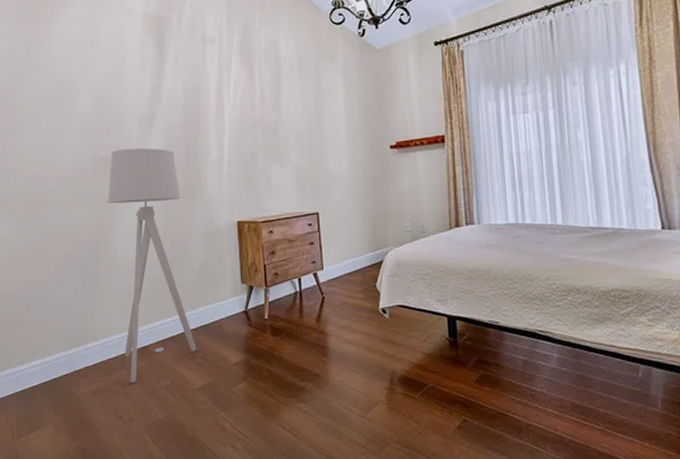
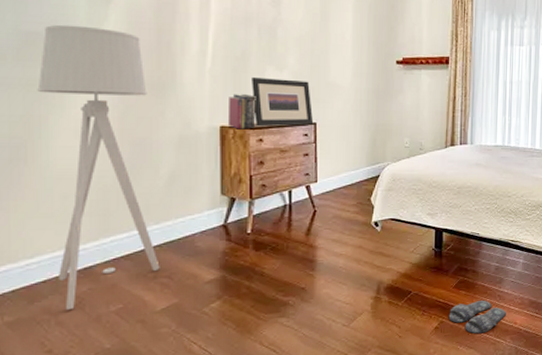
books: none [243,191,266,223] -> present [227,94,256,130]
picture frame: none [260,174,316,220] -> present [252,76,314,127]
slippers: none [472,398,543,439] -> present [448,300,506,334]

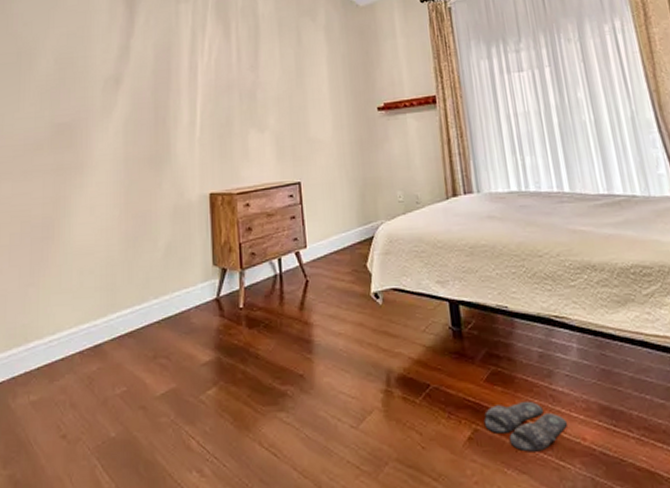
floor lamp: present [37,24,160,311] -> none [64,112,159,392]
books: present [227,94,256,130] -> none [216,159,242,195]
picture frame: present [252,76,314,127] -> none [236,139,298,191]

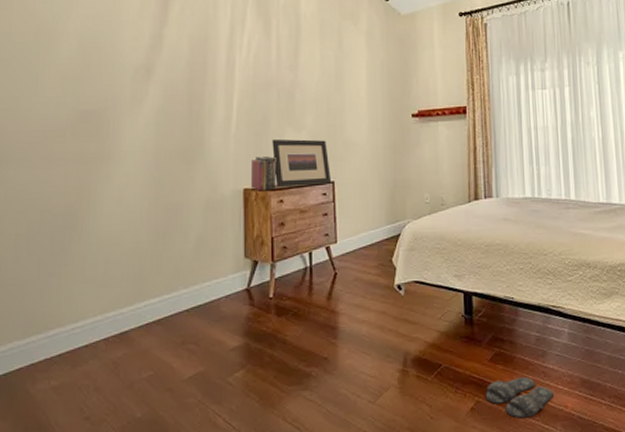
books: none [216,159,242,195] -> present [250,156,277,191]
picture frame: none [236,139,298,191] -> present [272,139,332,188]

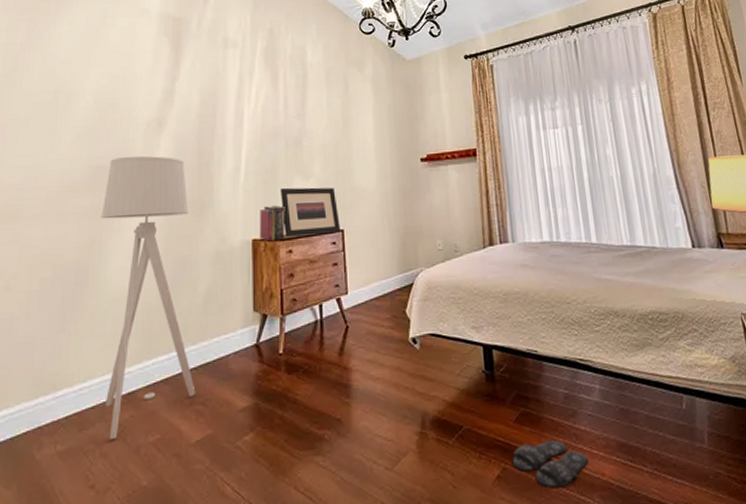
floor lamp: none [88,102,188,376] -> present [100,155,196,440]

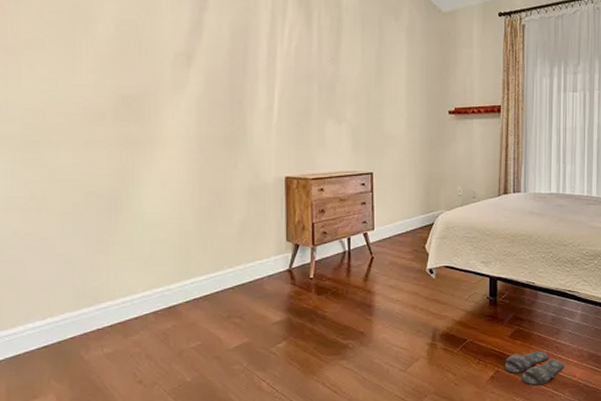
floor lamp: present [100,155,196,440] -> none [131,88,233,345]
books: present [259,206,285,242] -> none [292,147,317,180]
picture frame: present [281,187,341,238] -> none [313,130,371,177]

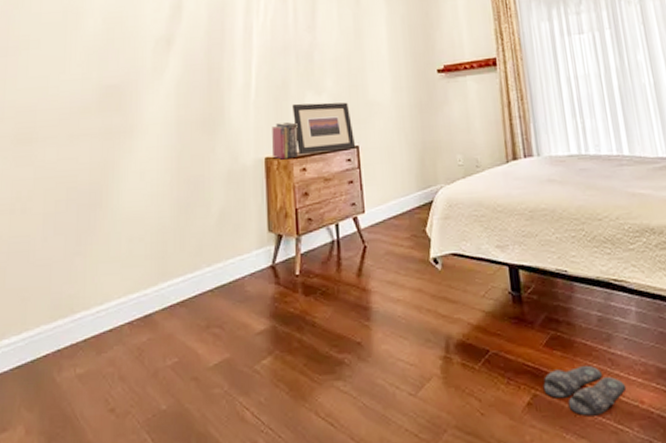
books: none [292,147,317,180] -> present [271,122,299,160]
picture frame: none [313,130,371,177] -> present [292,102,356,155]

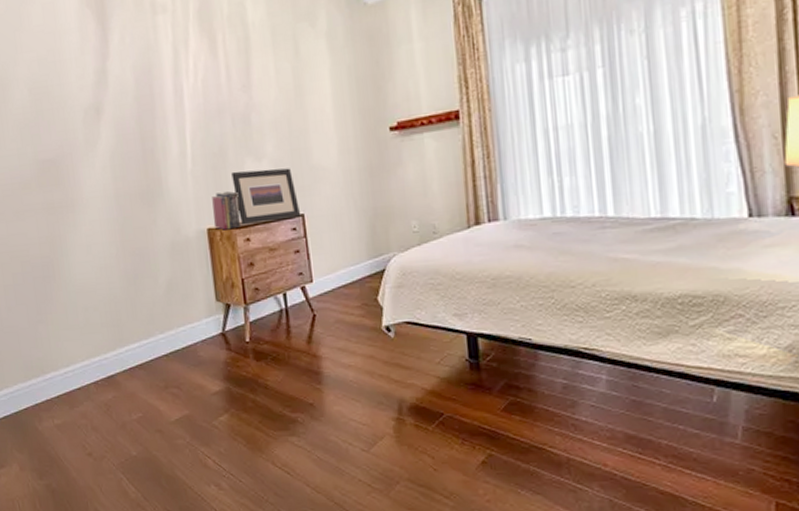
slippers: present [543,364,625,416] -> none [499,429,588,476]

